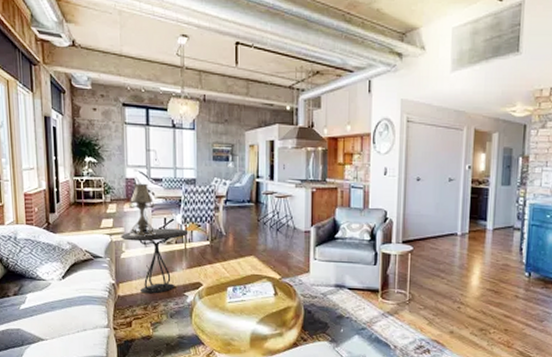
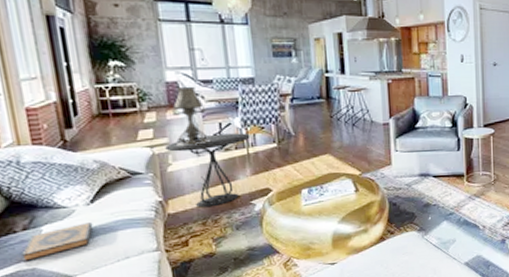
hardback book: none [11,294,63,323] -> present [22,221,93,263]

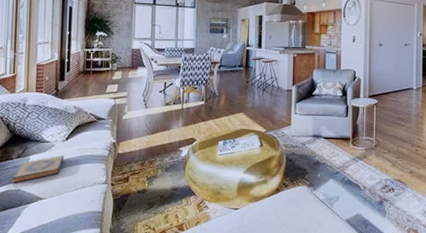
side table: present [165,133,251,208] -> none [124,91,186,151]
table lamp: present [172,86,210,147] -> none [132,53,157,100]

